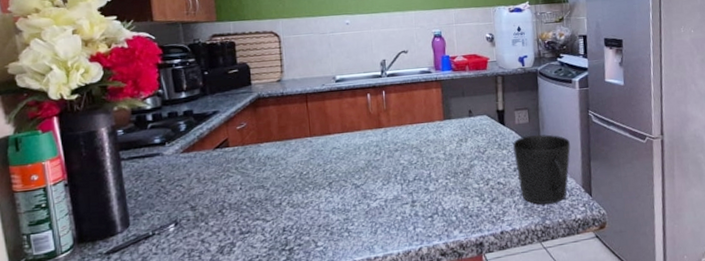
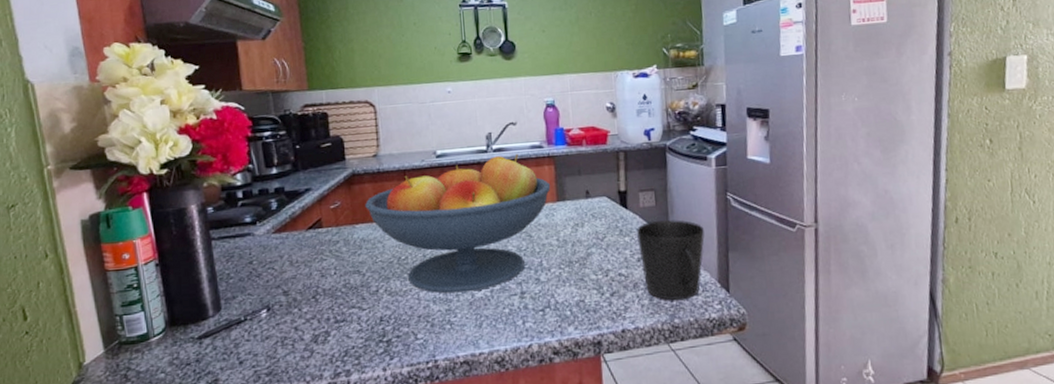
fruit bowl: none [269,78,438,204] -> present [365,153,551,294]

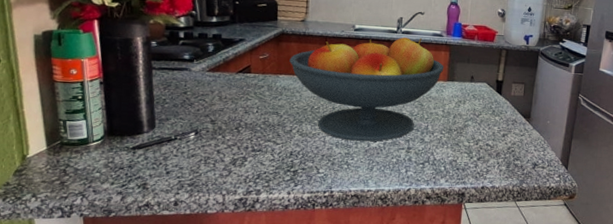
cup: present [637,220,705,301] -> none [505,107,557,170]

